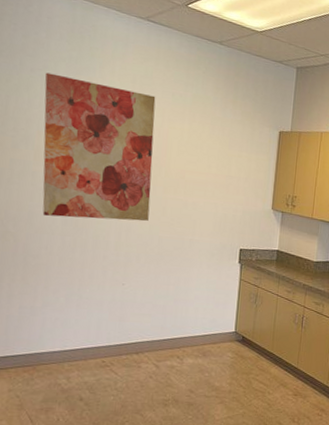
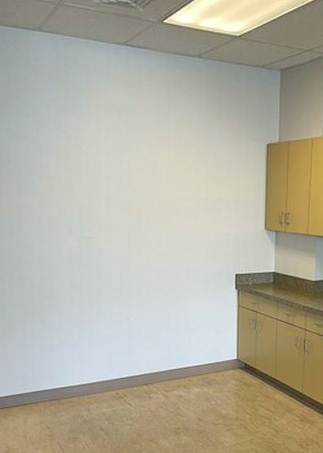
wall art: present [42,72,156,222] -> none [38,116,145,258]

